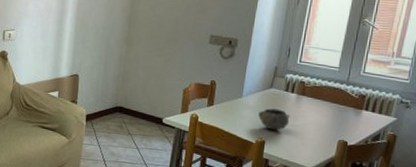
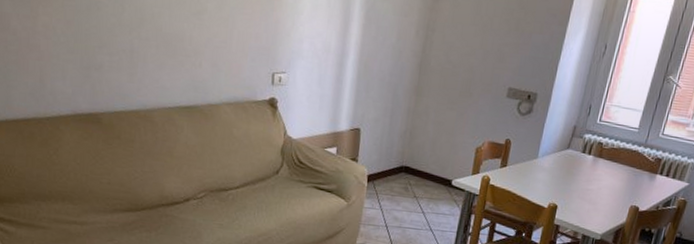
decorative bowl: present [258,108,290,131] -> none [552,171,585,195]

